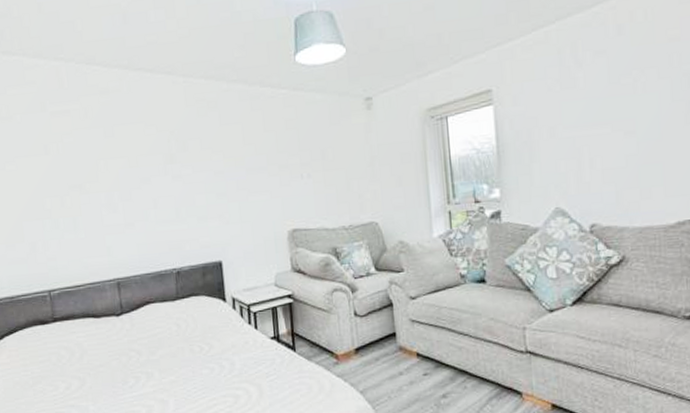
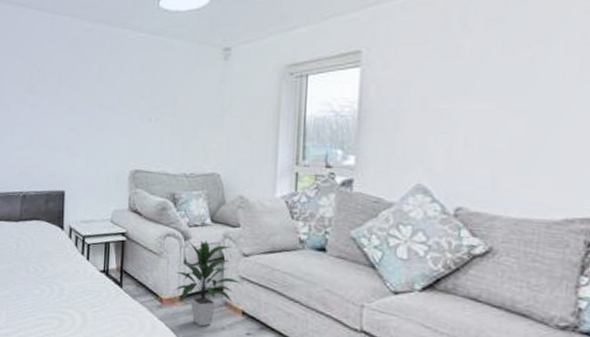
indoor plant: none [348,290,412,376] -> present [174,240,241,327]

